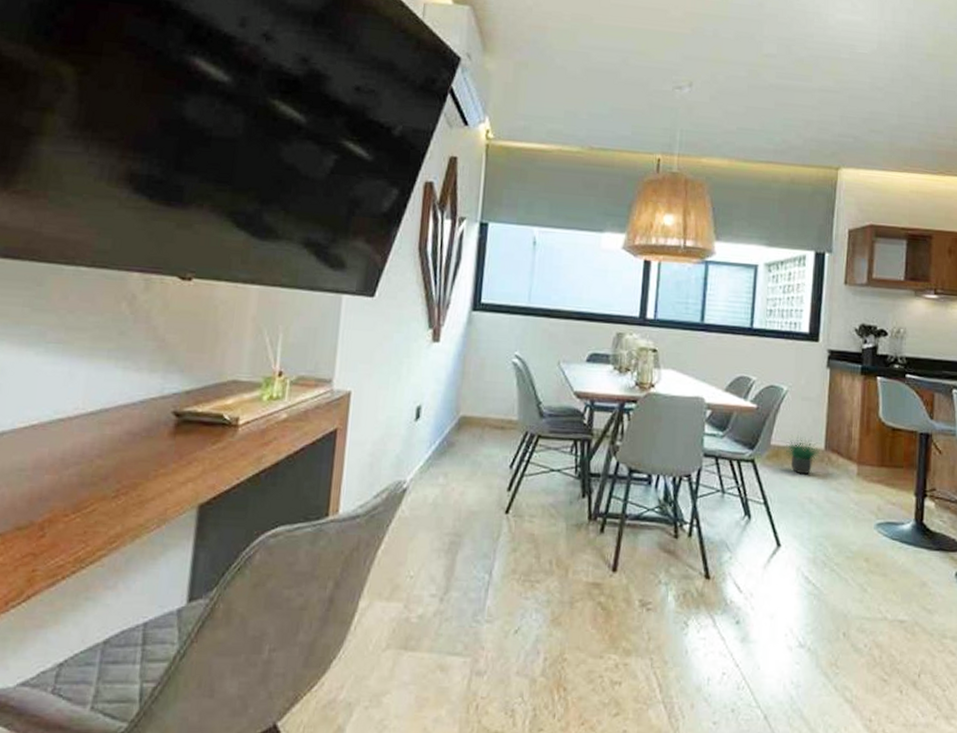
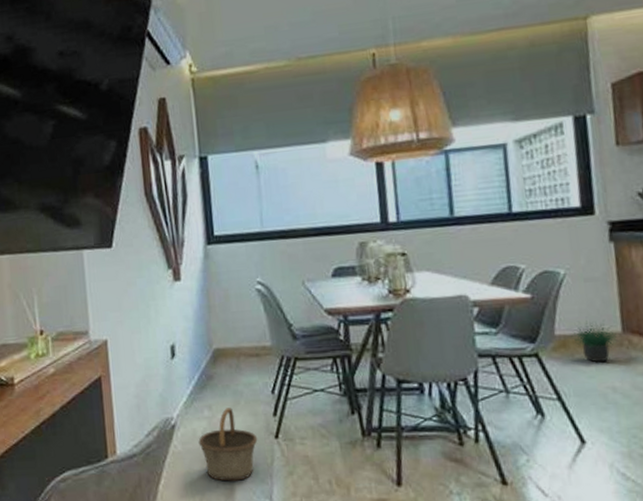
basket: none [427,477,488,553] -> present [198,408,258,481]

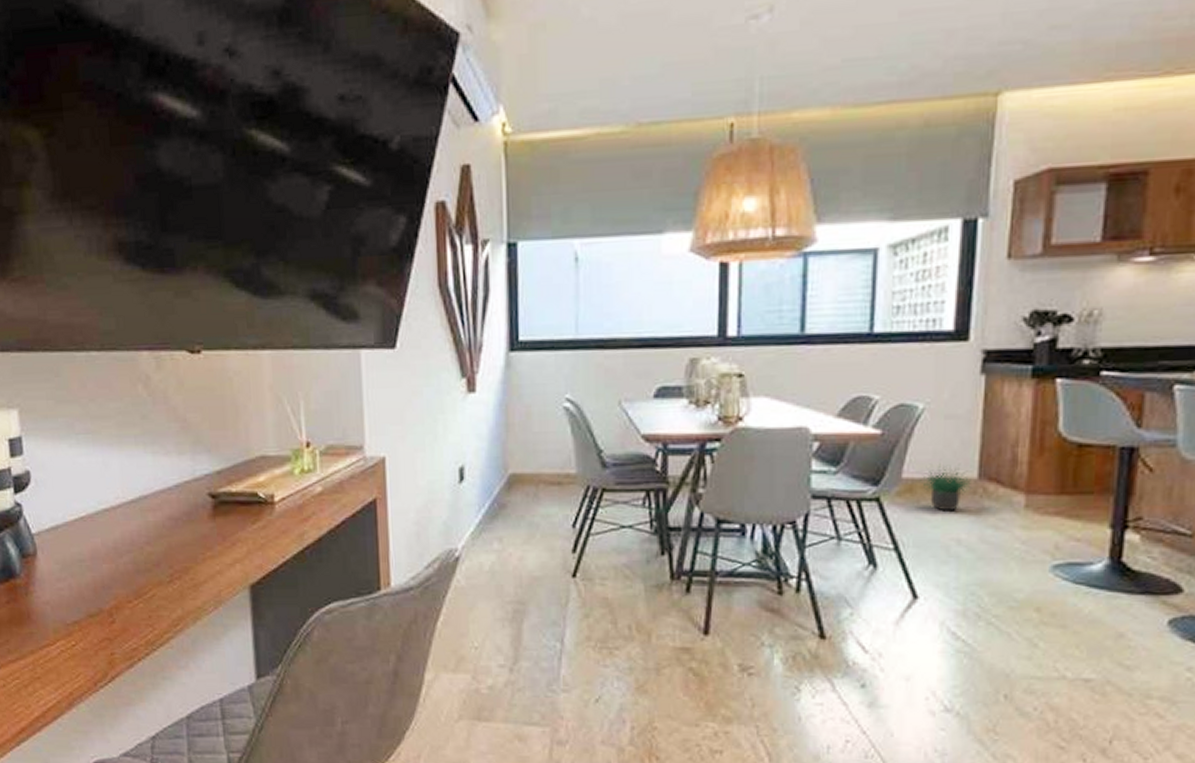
basket: present [198,408,258,481] -> none [485,541,553,621]

